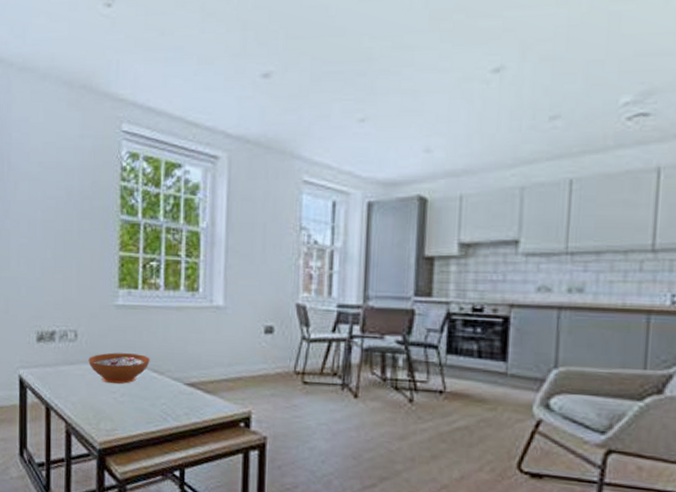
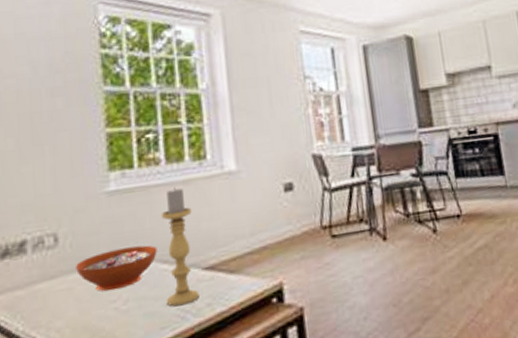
candle holder: none [154,311,182,409] -> present [161,187,199,307]

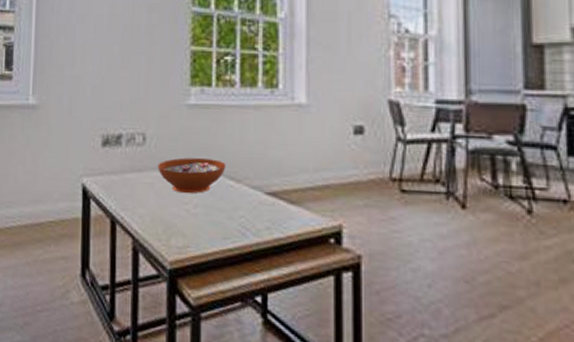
candle holder: present [161,187,199,307] -> none [231,110,260,223]

